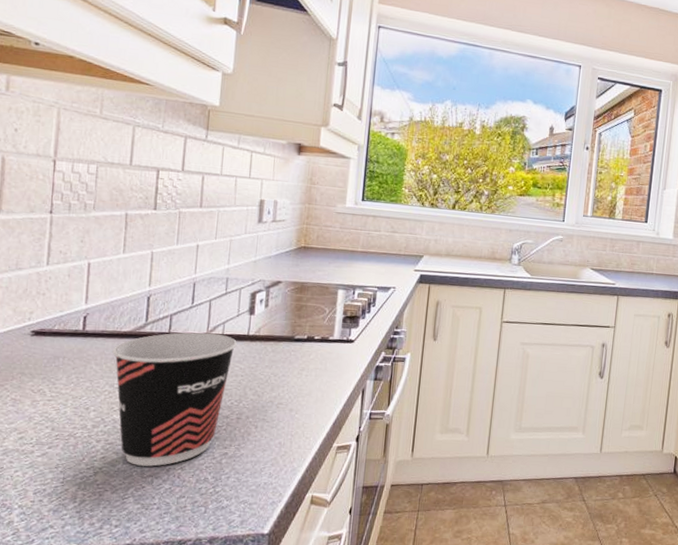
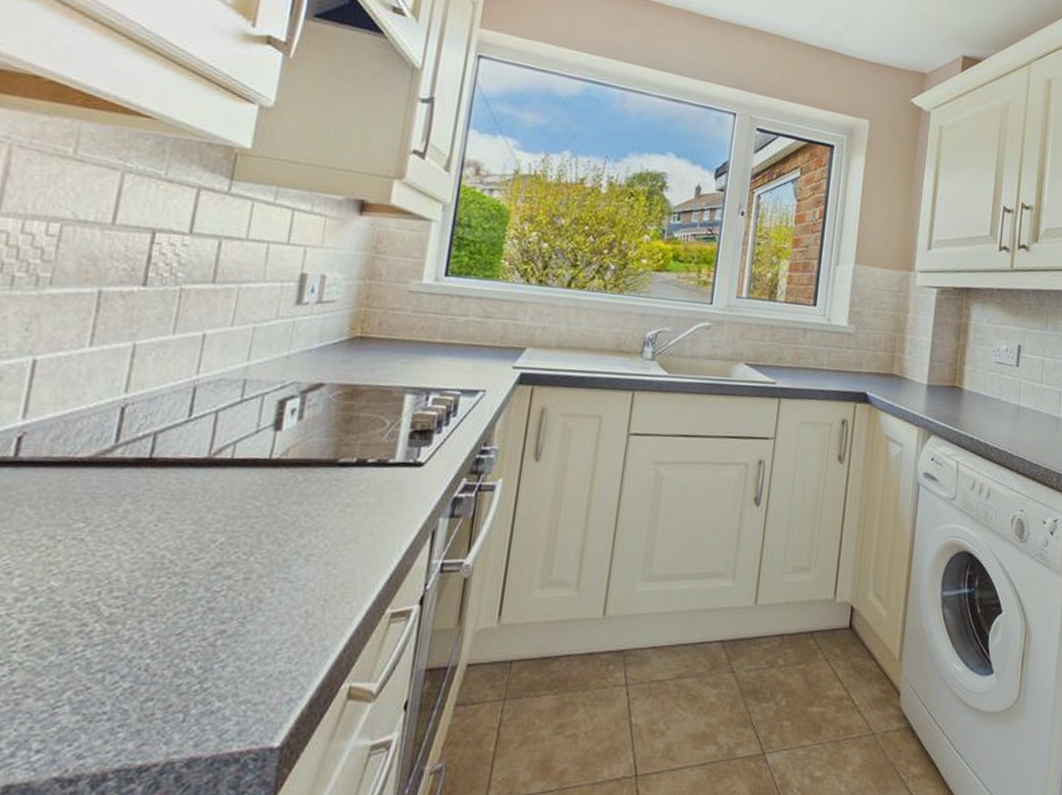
cup: present [112,332,237,467] -> none [57,456,253,656]

